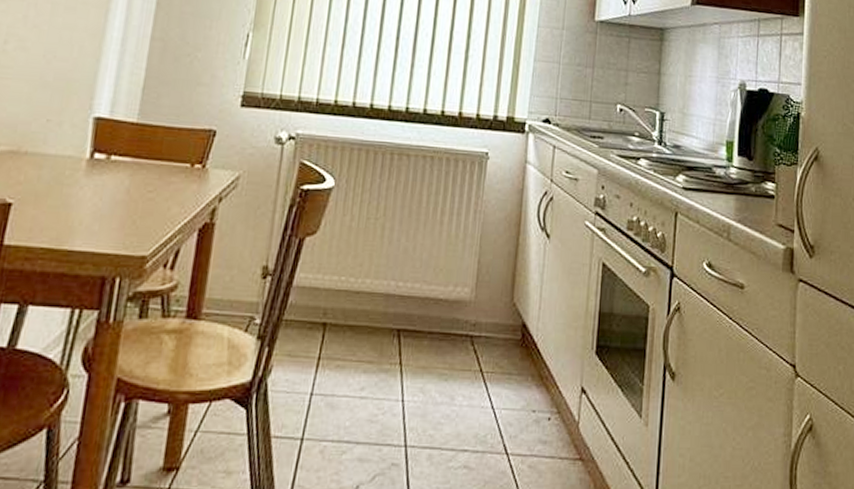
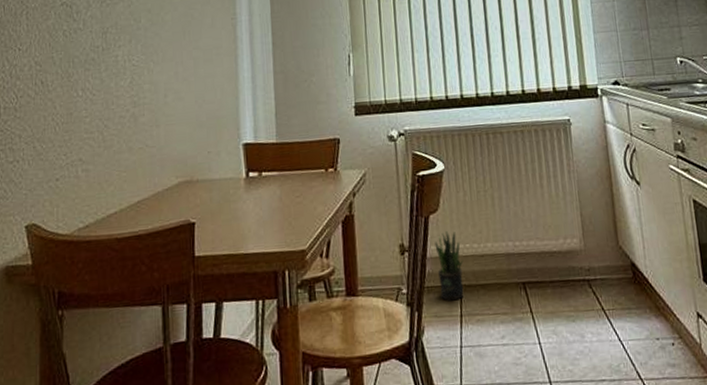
potted plant: none [299,259,335,340] -> present [434,231,464,301]

